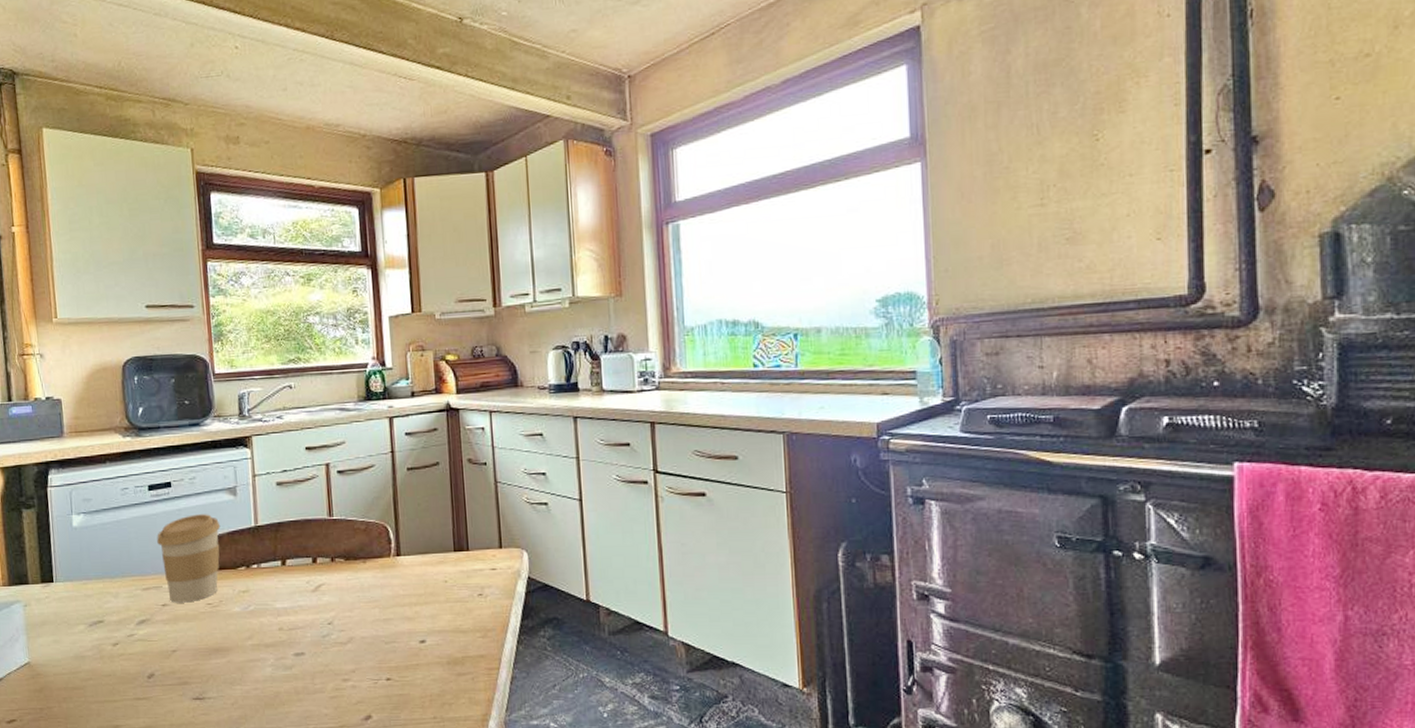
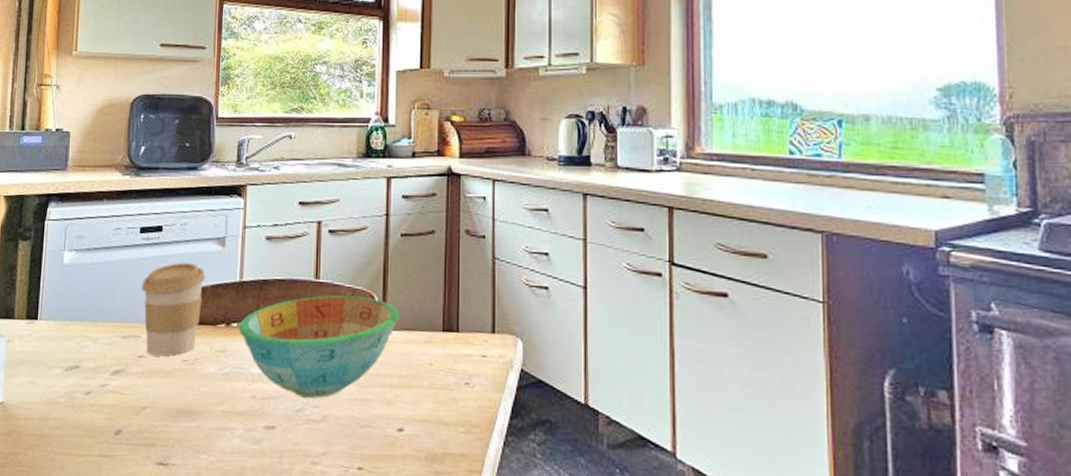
bowl: none [259,528,413,624] -> present [239,295,399,398]

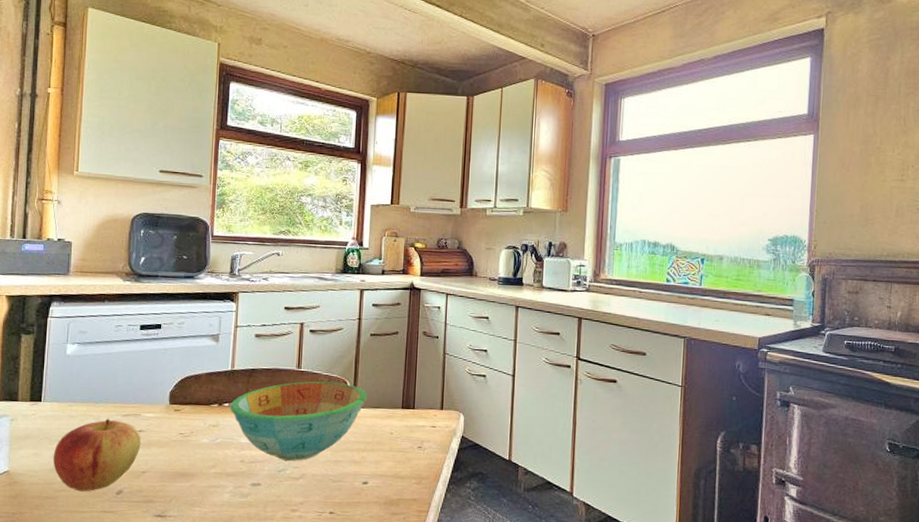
apple: none [48,340,141,431] -> present [53,418,141,492]
coffee cup: present [142,262,206,357] -> none [142,354,201,431]

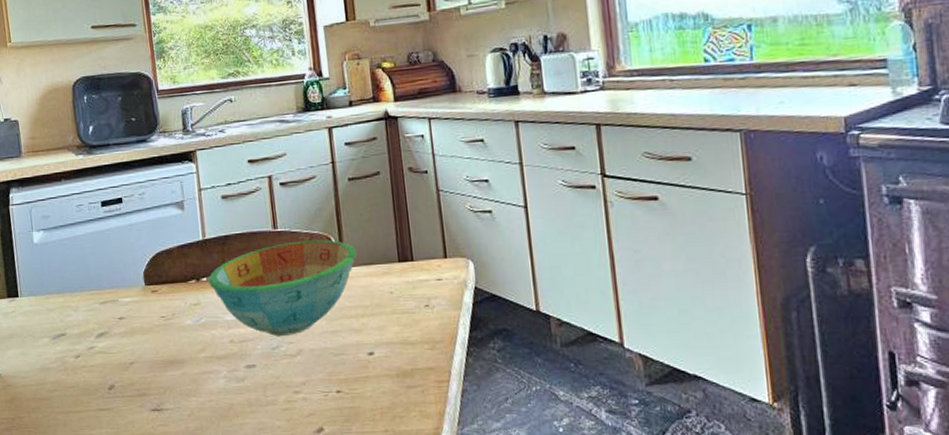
apple: present [53,418,141,492] -> none [39,307,124,390]

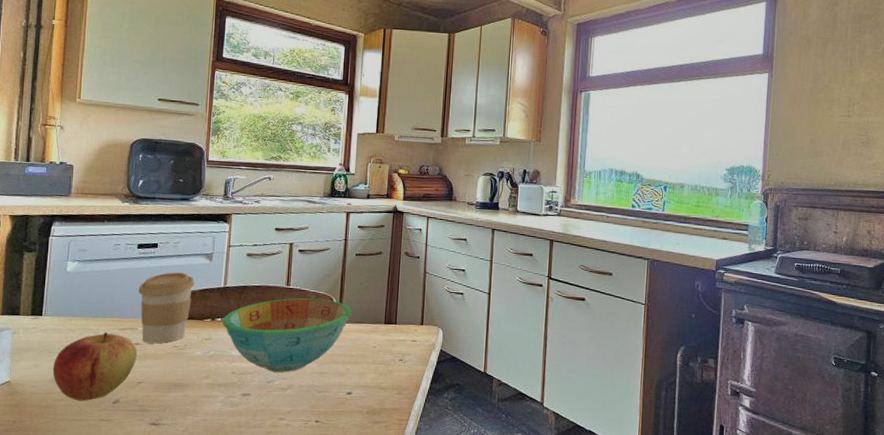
apple: none [39,307,124,390] -> present [52,331,137,401]
coffee cup: none [111,228,171,316] -> present [139,272,195,344]

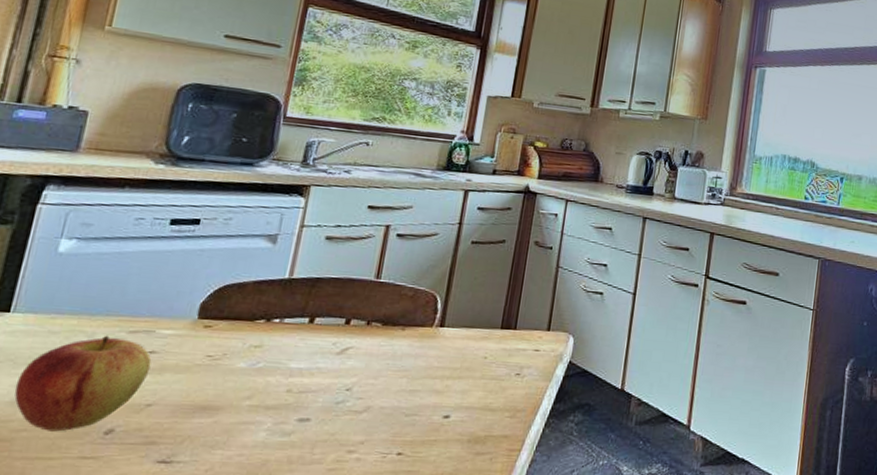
coffee cup: present [139,272,195,344] -> none [161,257,248,352]
bowl: present [222,298,352,373] -> none [281,294,460,391]

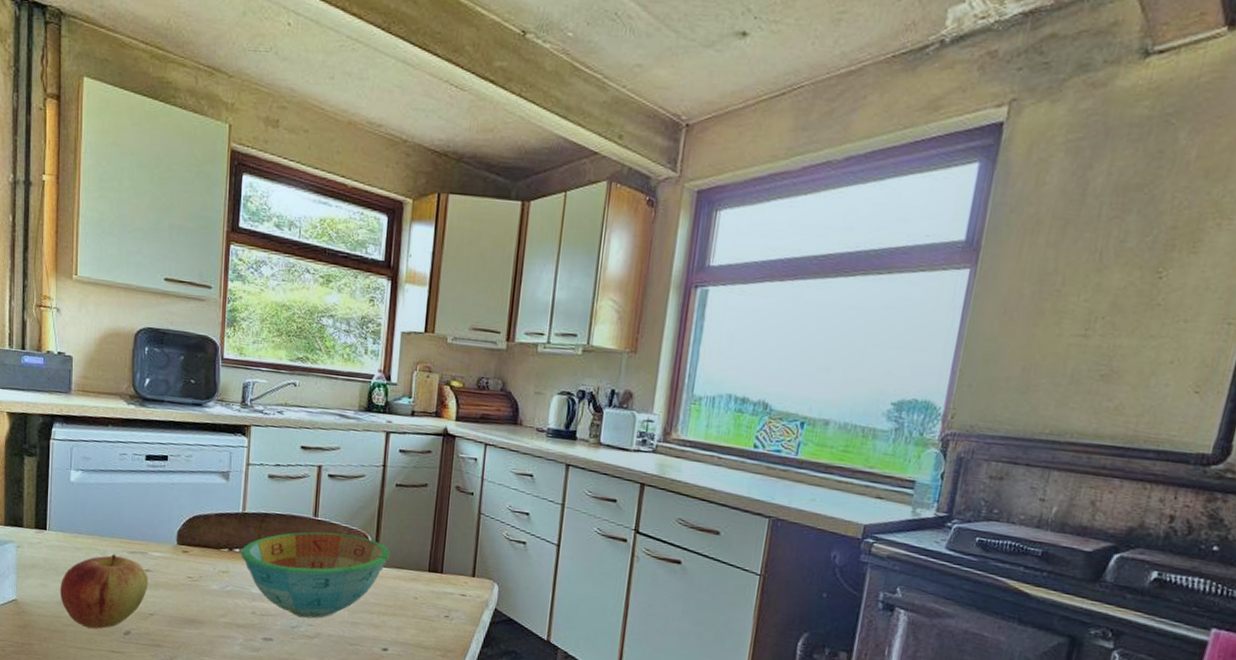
bowl: none [281,294,460,391] -> present [241,532,390,619]

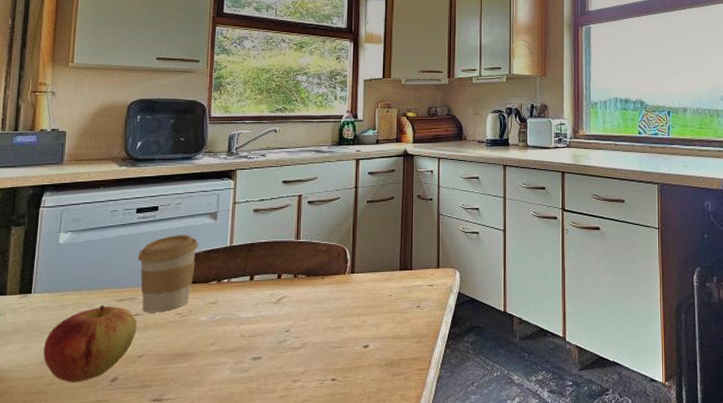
coffee cup: none [148,490,210,573] -> present [138,235,199,313]
bowl: present [241,532,390,619] -> none [229,250,365,331]

